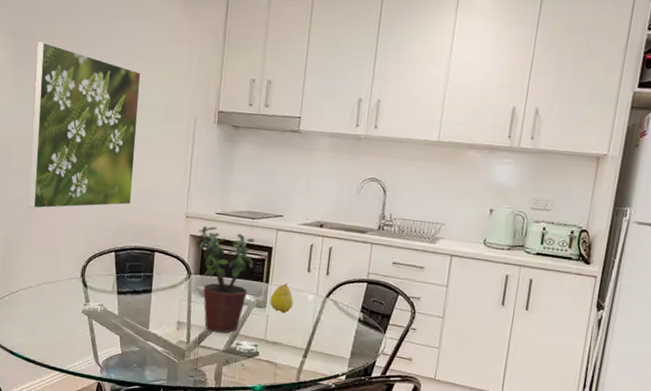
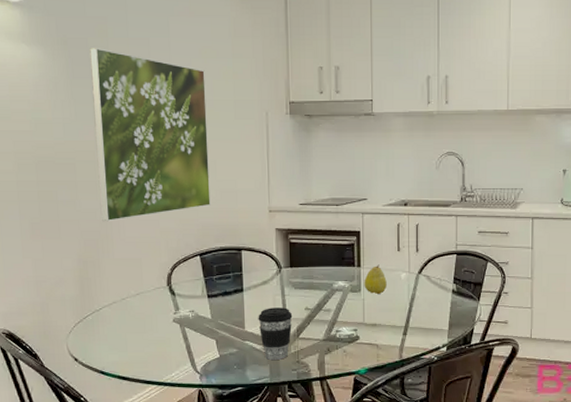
coffee cup: none [162,312,196,365] -> present [258,307,293,360]
potted plant: present [198,225,255,333] -> none [284,217,343,322]

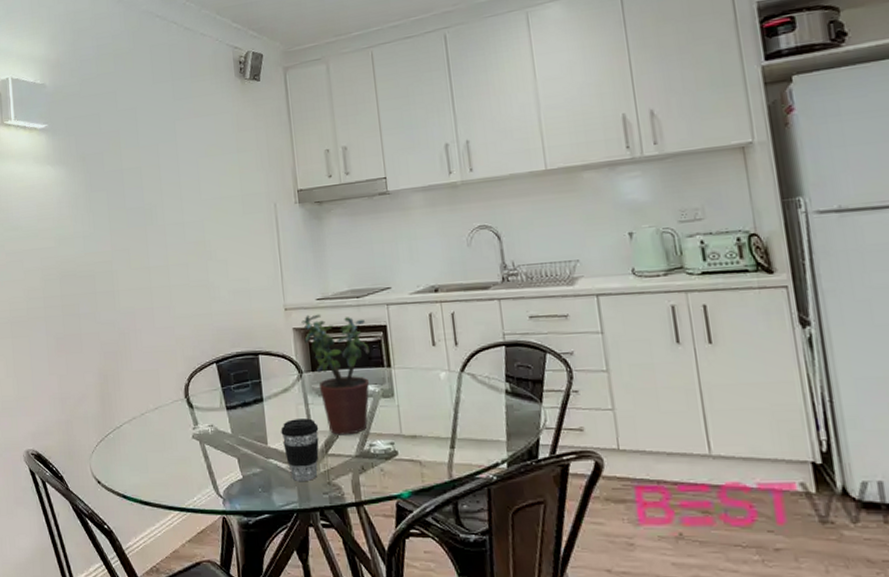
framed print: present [90,48,211,222] -> none [105,160,224,333]
potted plant: none [284,217,343,322] -> present [301,314,369,435]
fruit: present [364,264,387,295] -> none [396,363,425,400]

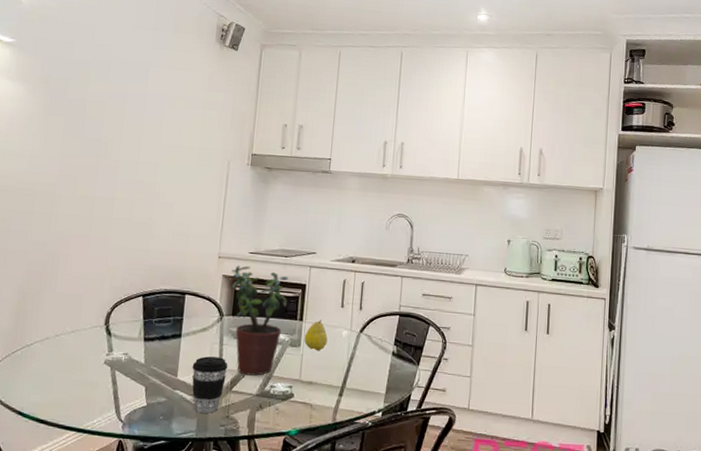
fruit: none [396,363,425,400] -> present [304,320,328,351]

